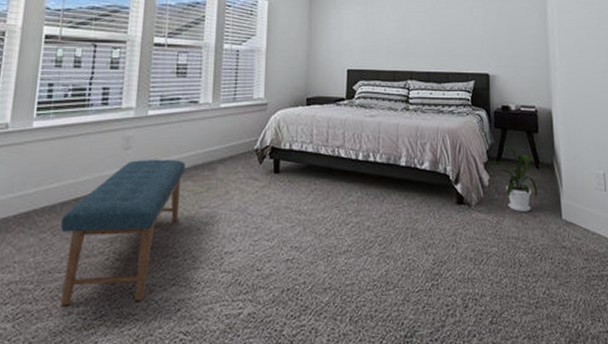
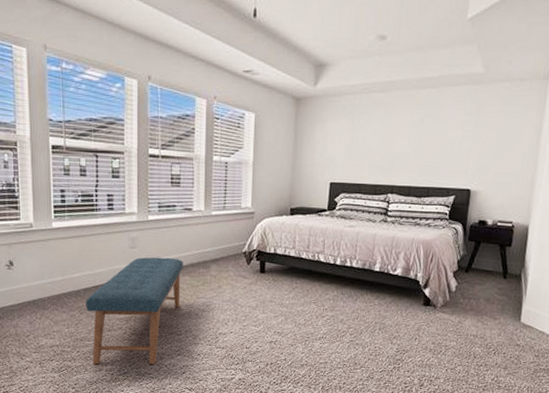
house plant: present [483,143,538,212] -> none [453,255,503,315]

